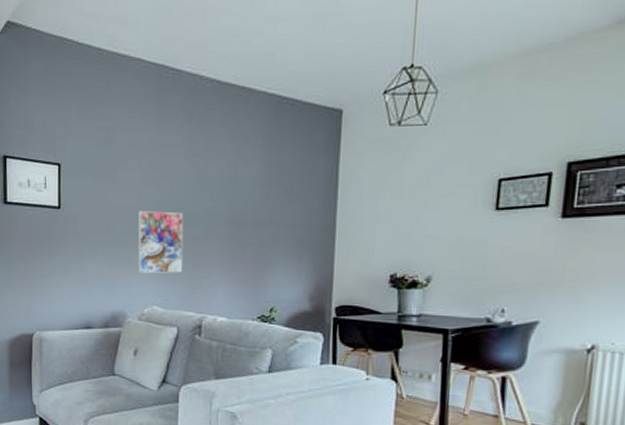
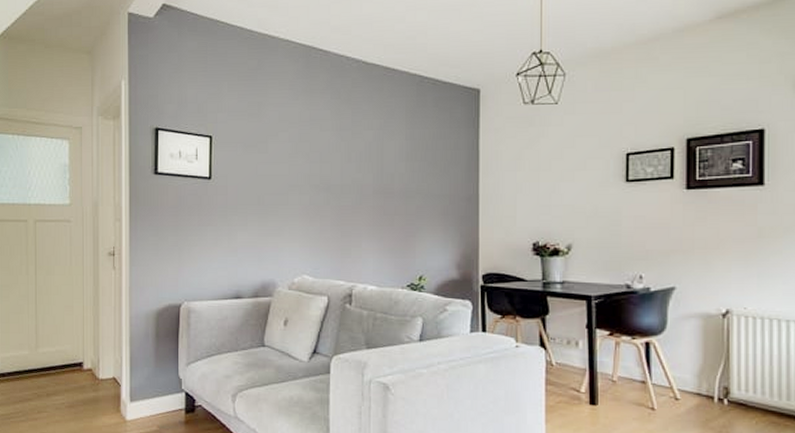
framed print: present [137,210,184,273] -> none [287,181,333,242]

